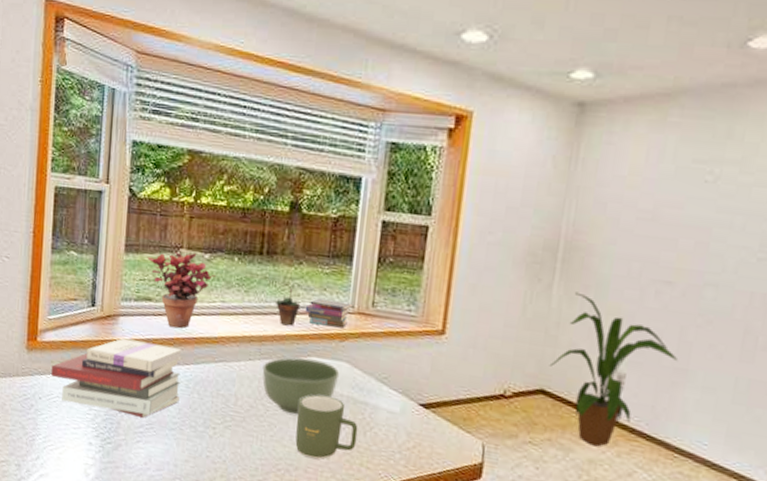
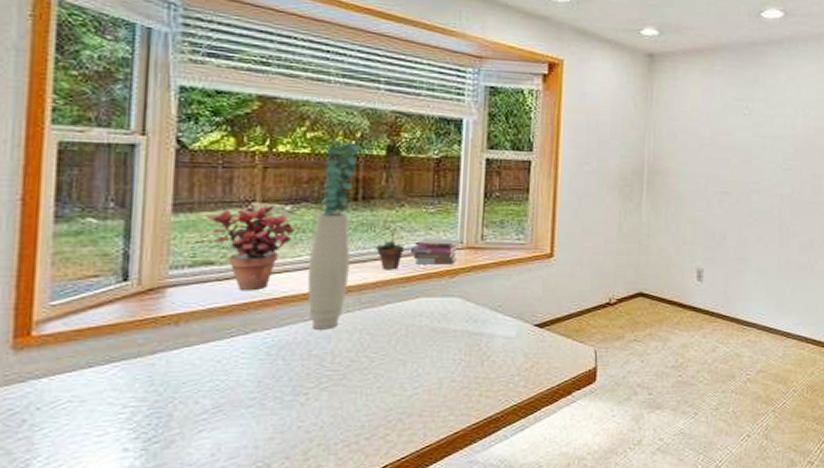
books: present [51,338,182,418] -> none [57,312,260,405]
vase: none [218,186,268,374] -> present [307,132,361,330]
bowl: present [262,357,340,414] -> none [364,300,452,359]
mug: present [295,395,358,459] -> none [407,333,475,401]
house plant: present [549,292,679,447] -> none [644,207,739,333]

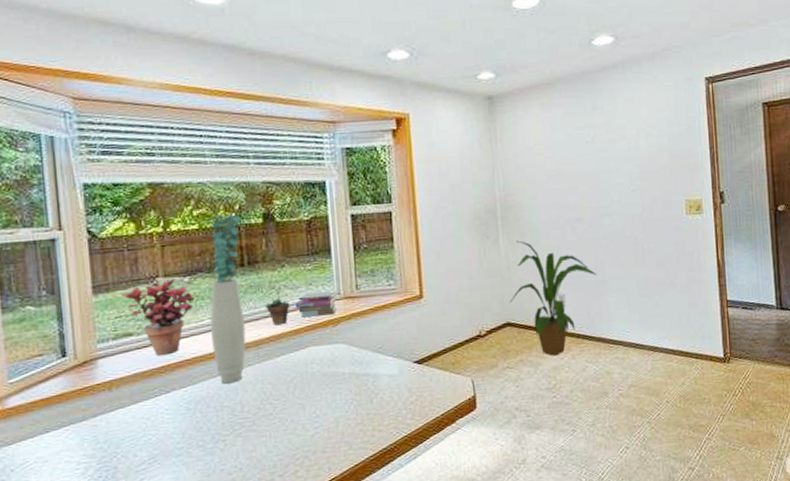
house plant: none [644,207,739,333] -> present [509,240,597,356]

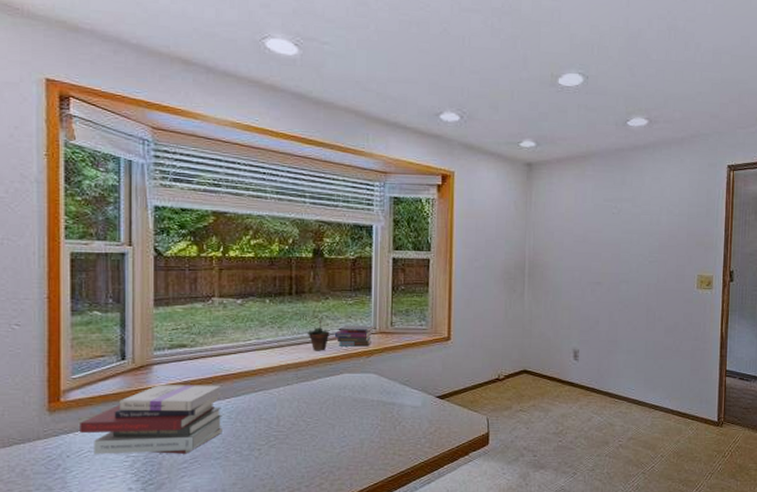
books: none [22,373,182,465] -> present [80,385,223,455]
potted plant: present [120,279,199,356] -> none [178,300,249,368]
vase: present [208,207,246,384] -> none [257,239,293,399]
house plant: present [509,240,597,356] -> none [527,296,611,404]

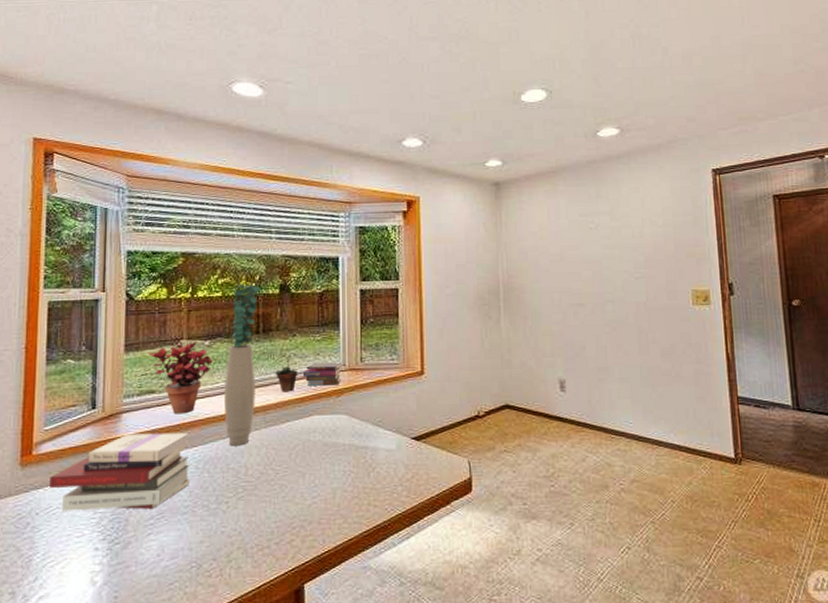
potted plant: none [178,300,249,368] -> present [148,342,217,415]
vase: none [257,239,293,399] -> present [224,277,260,446]

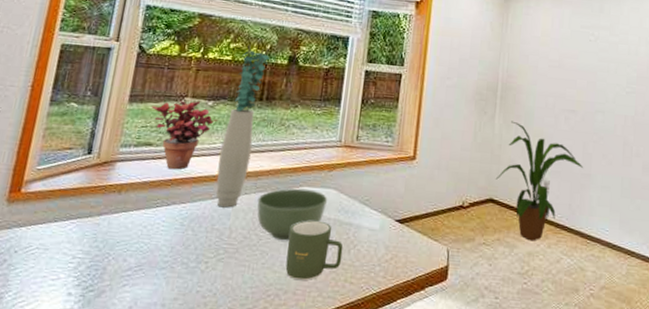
books: present [49,432,190,511] -> none [32,183,180,260]
bowl: none [269,417,340,471] -> present [257,188,328,240]
succulent plant: present [275,358,298,392] -> none [272,128,295,161]
books: present [304,362,344,386] -> none [299,135,340,160]
mug: none [305,447,362,510] -> present [285,220,343,281]
house plant: none [508,322,599,443] -> present [495,121,584,241]

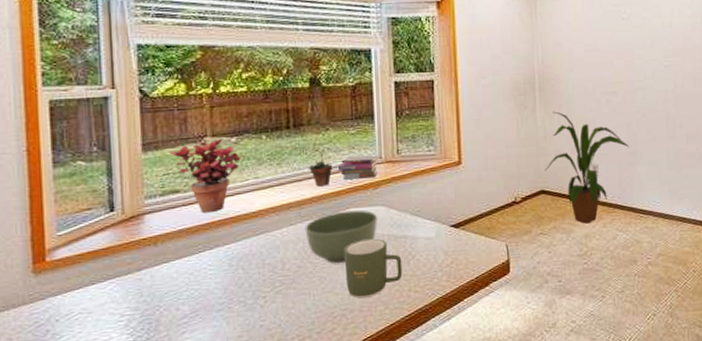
vase: present [216,44,269,208] -> none [255,71,289,242]
succulent plant: none [272,128,295,161] -> present [309,153,333,187]
books: none [299,135,340,160] -> present [338,155,380,180]

